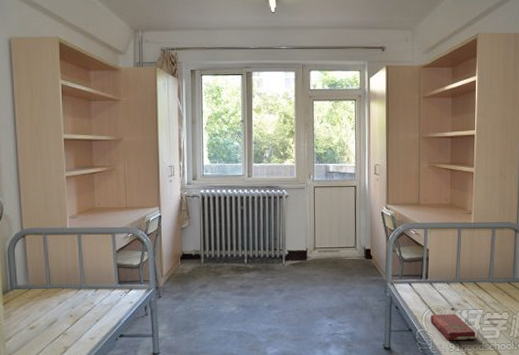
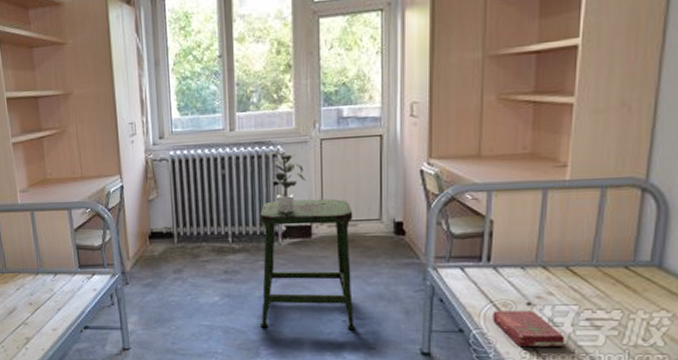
stool: none [268,231,339,331] -> present [259,198,356,329]
potted plant: none [275,195,303,240] -> present [266,152,306,212]

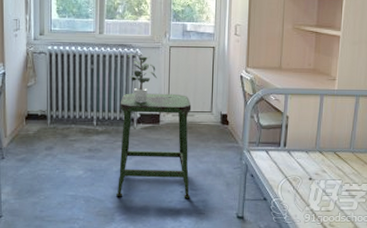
book: present [492,310,565,347] -> none [286,184,333,211]

